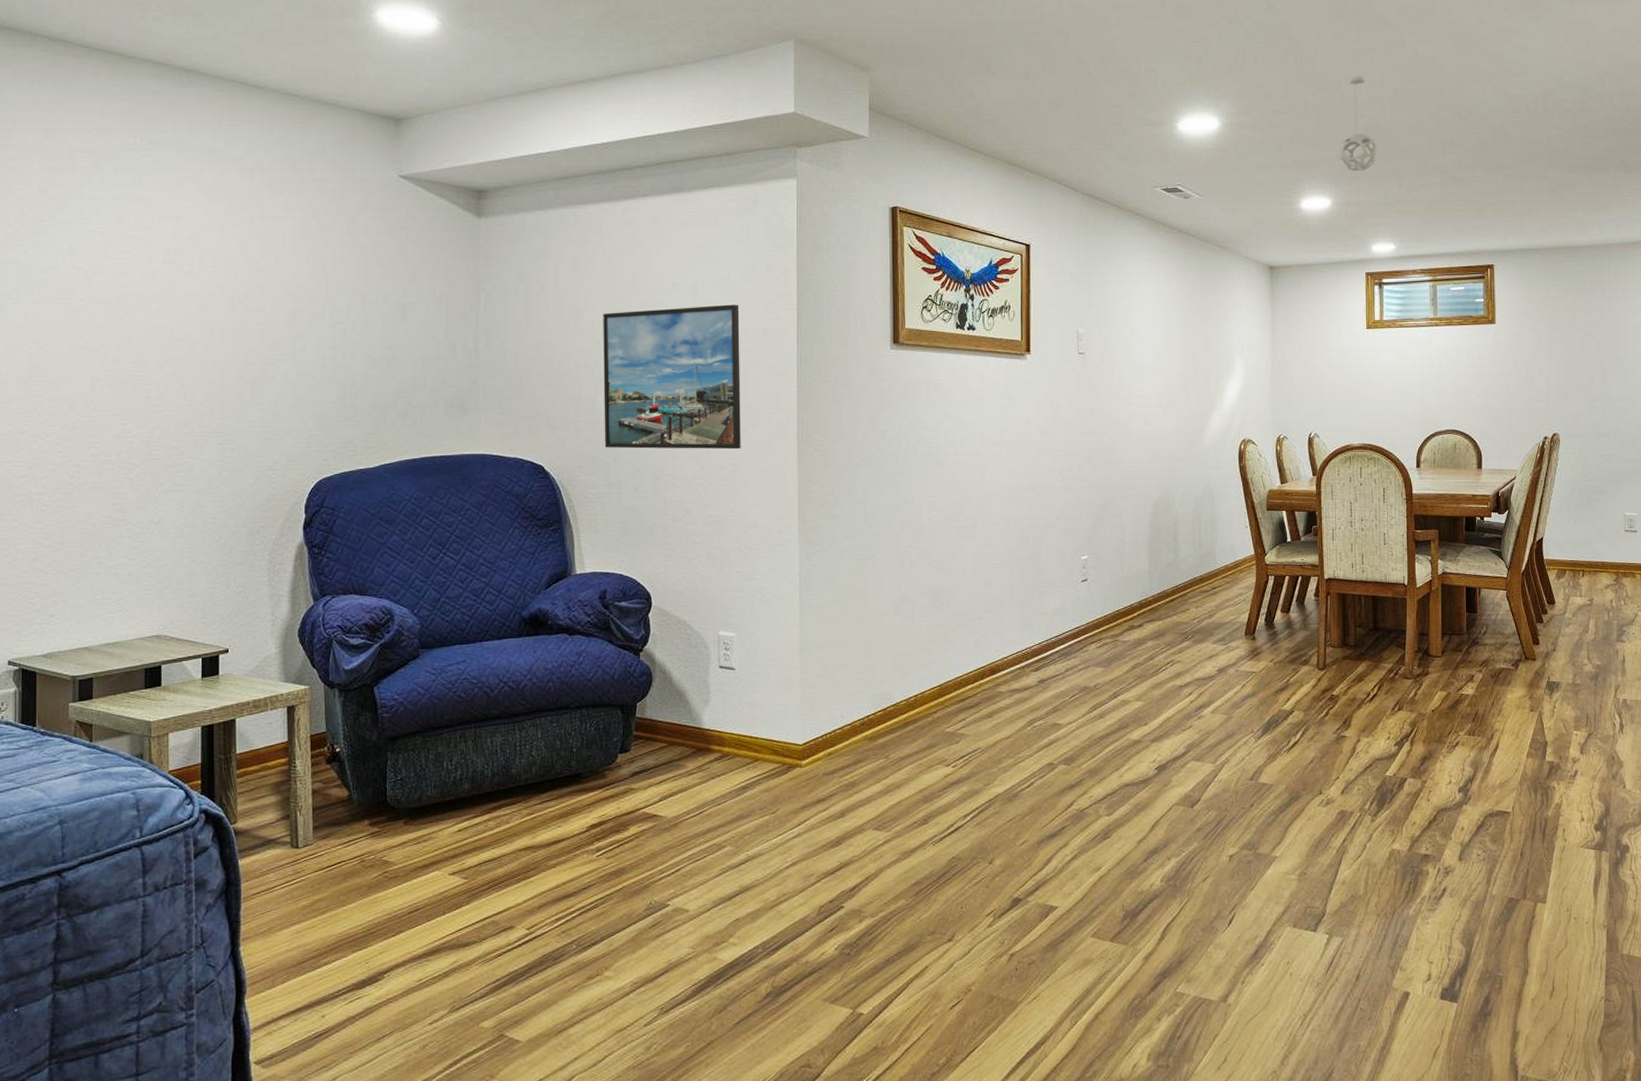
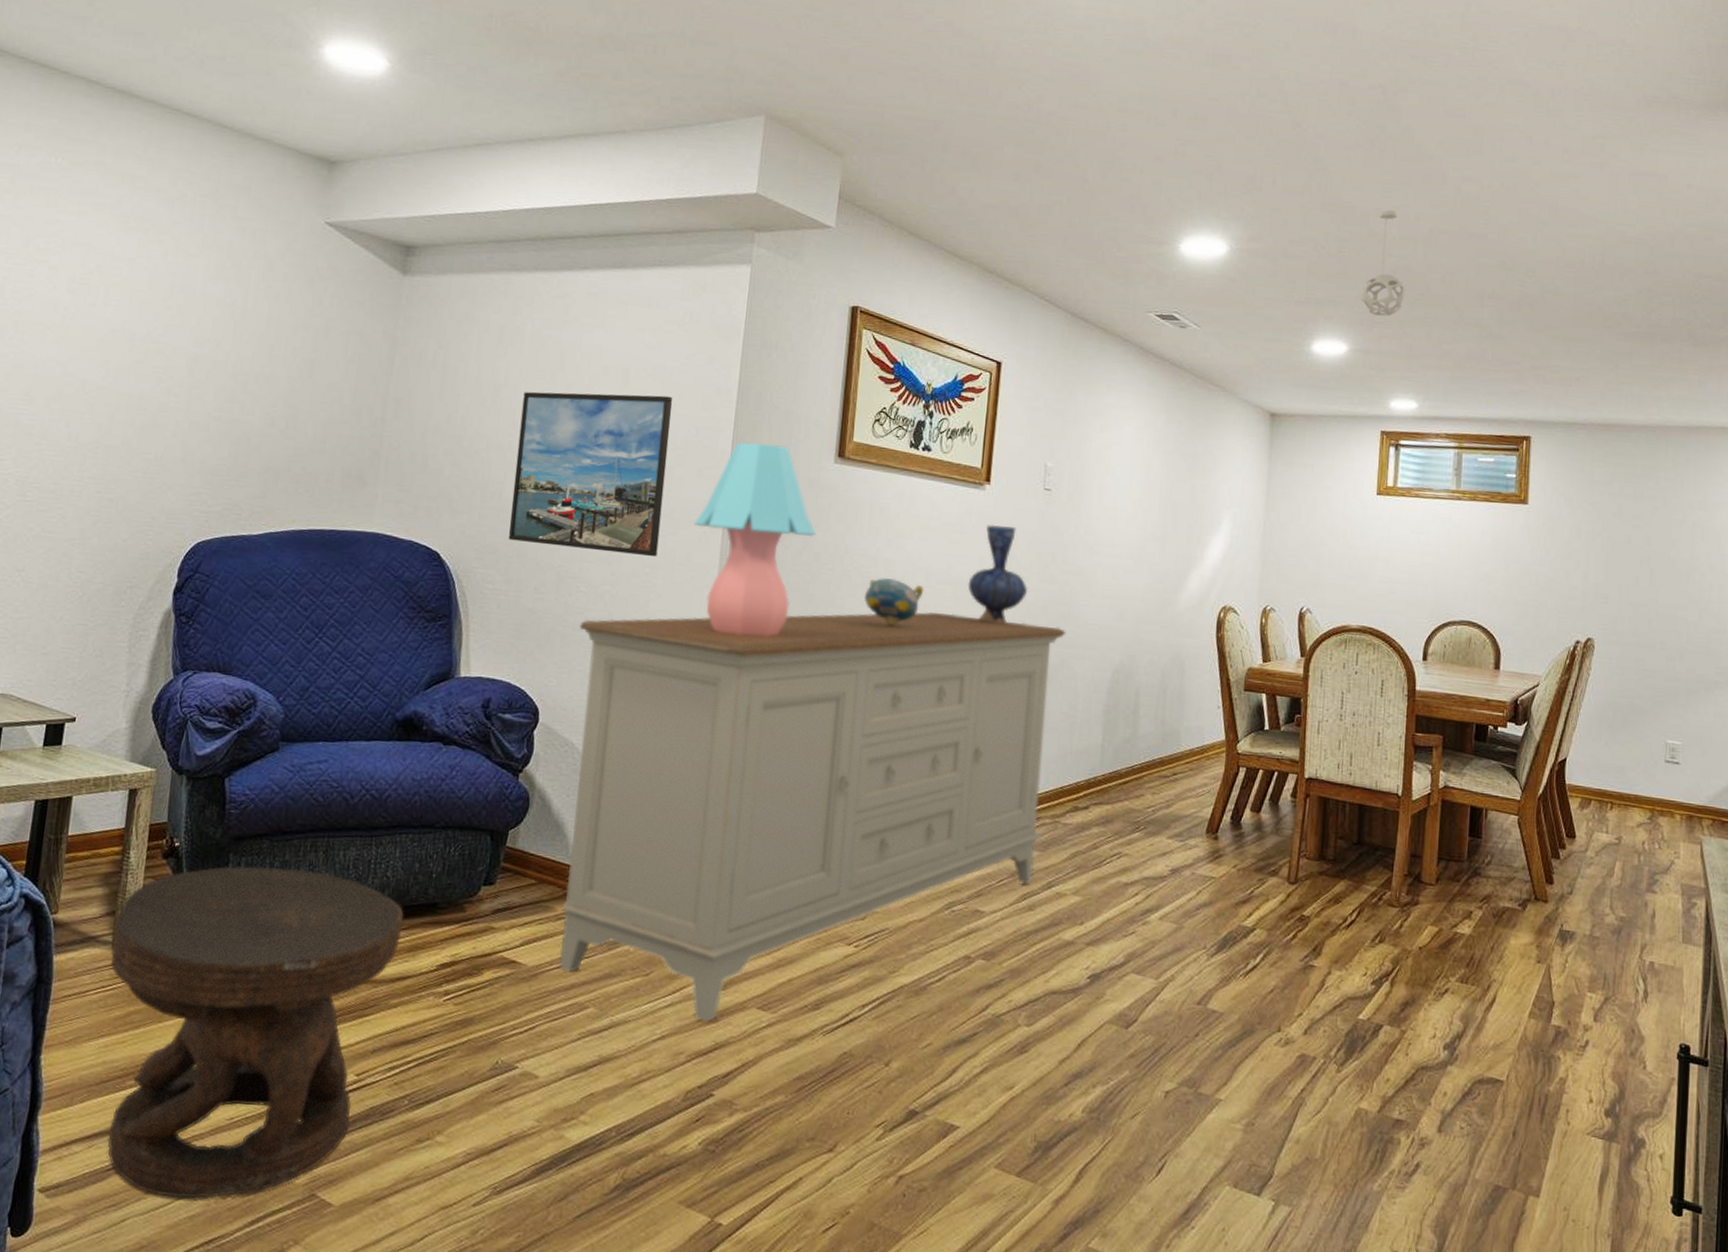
carved stool: none [290,758,552,1054] -> present [107,865,404,1199]
sideboard: none [678,471,1109,846] -> present [559,611,1066,1022]
table lamp: none [770,337,881,510] -> present [693,442,816,637]
decorative bowl: none [930,445,982,488] -> present [864,578,924,626]
vase: none [1019,389,1072,476] -> present [968,524,1027,625]

